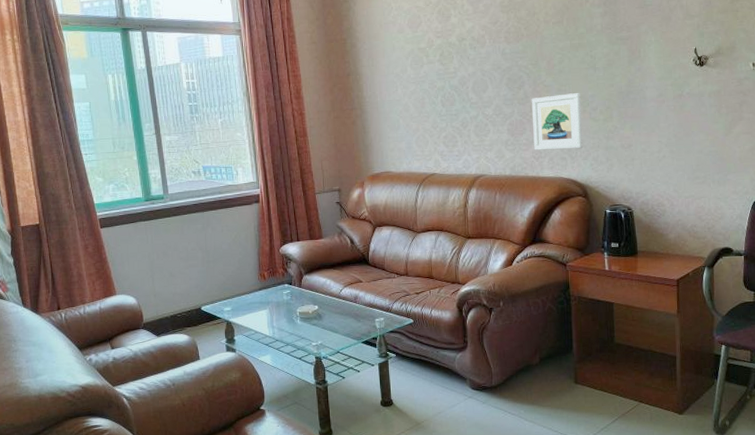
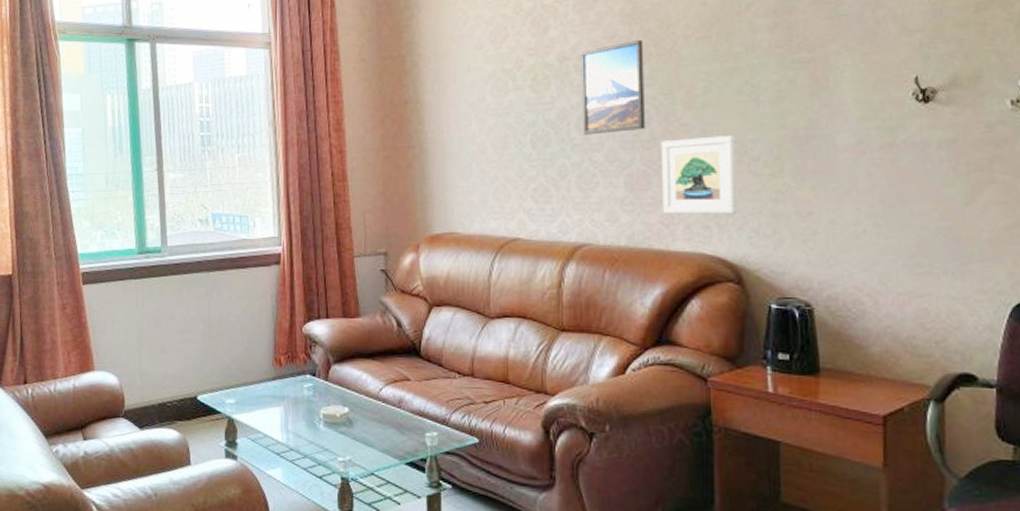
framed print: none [474,24,521,96] -> present [580,39,646,135]

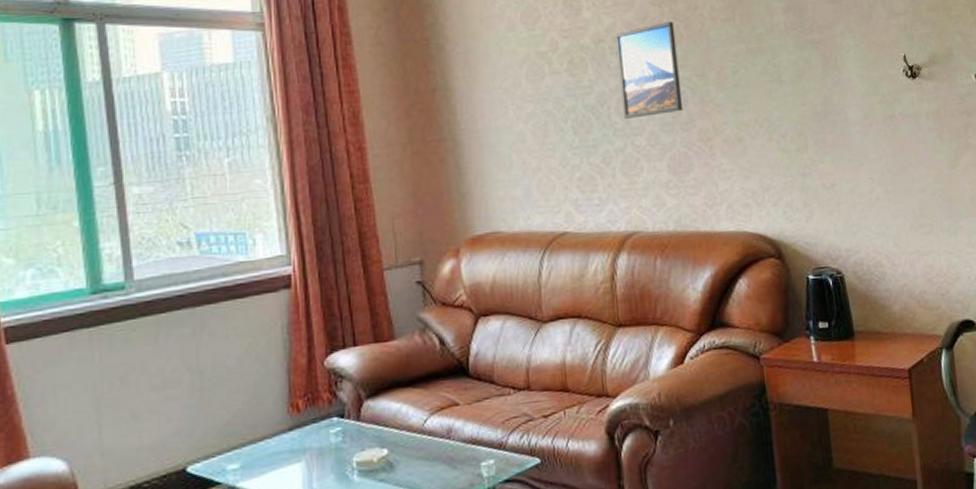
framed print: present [660,136,736,214] -> none [698,114,771,195]

